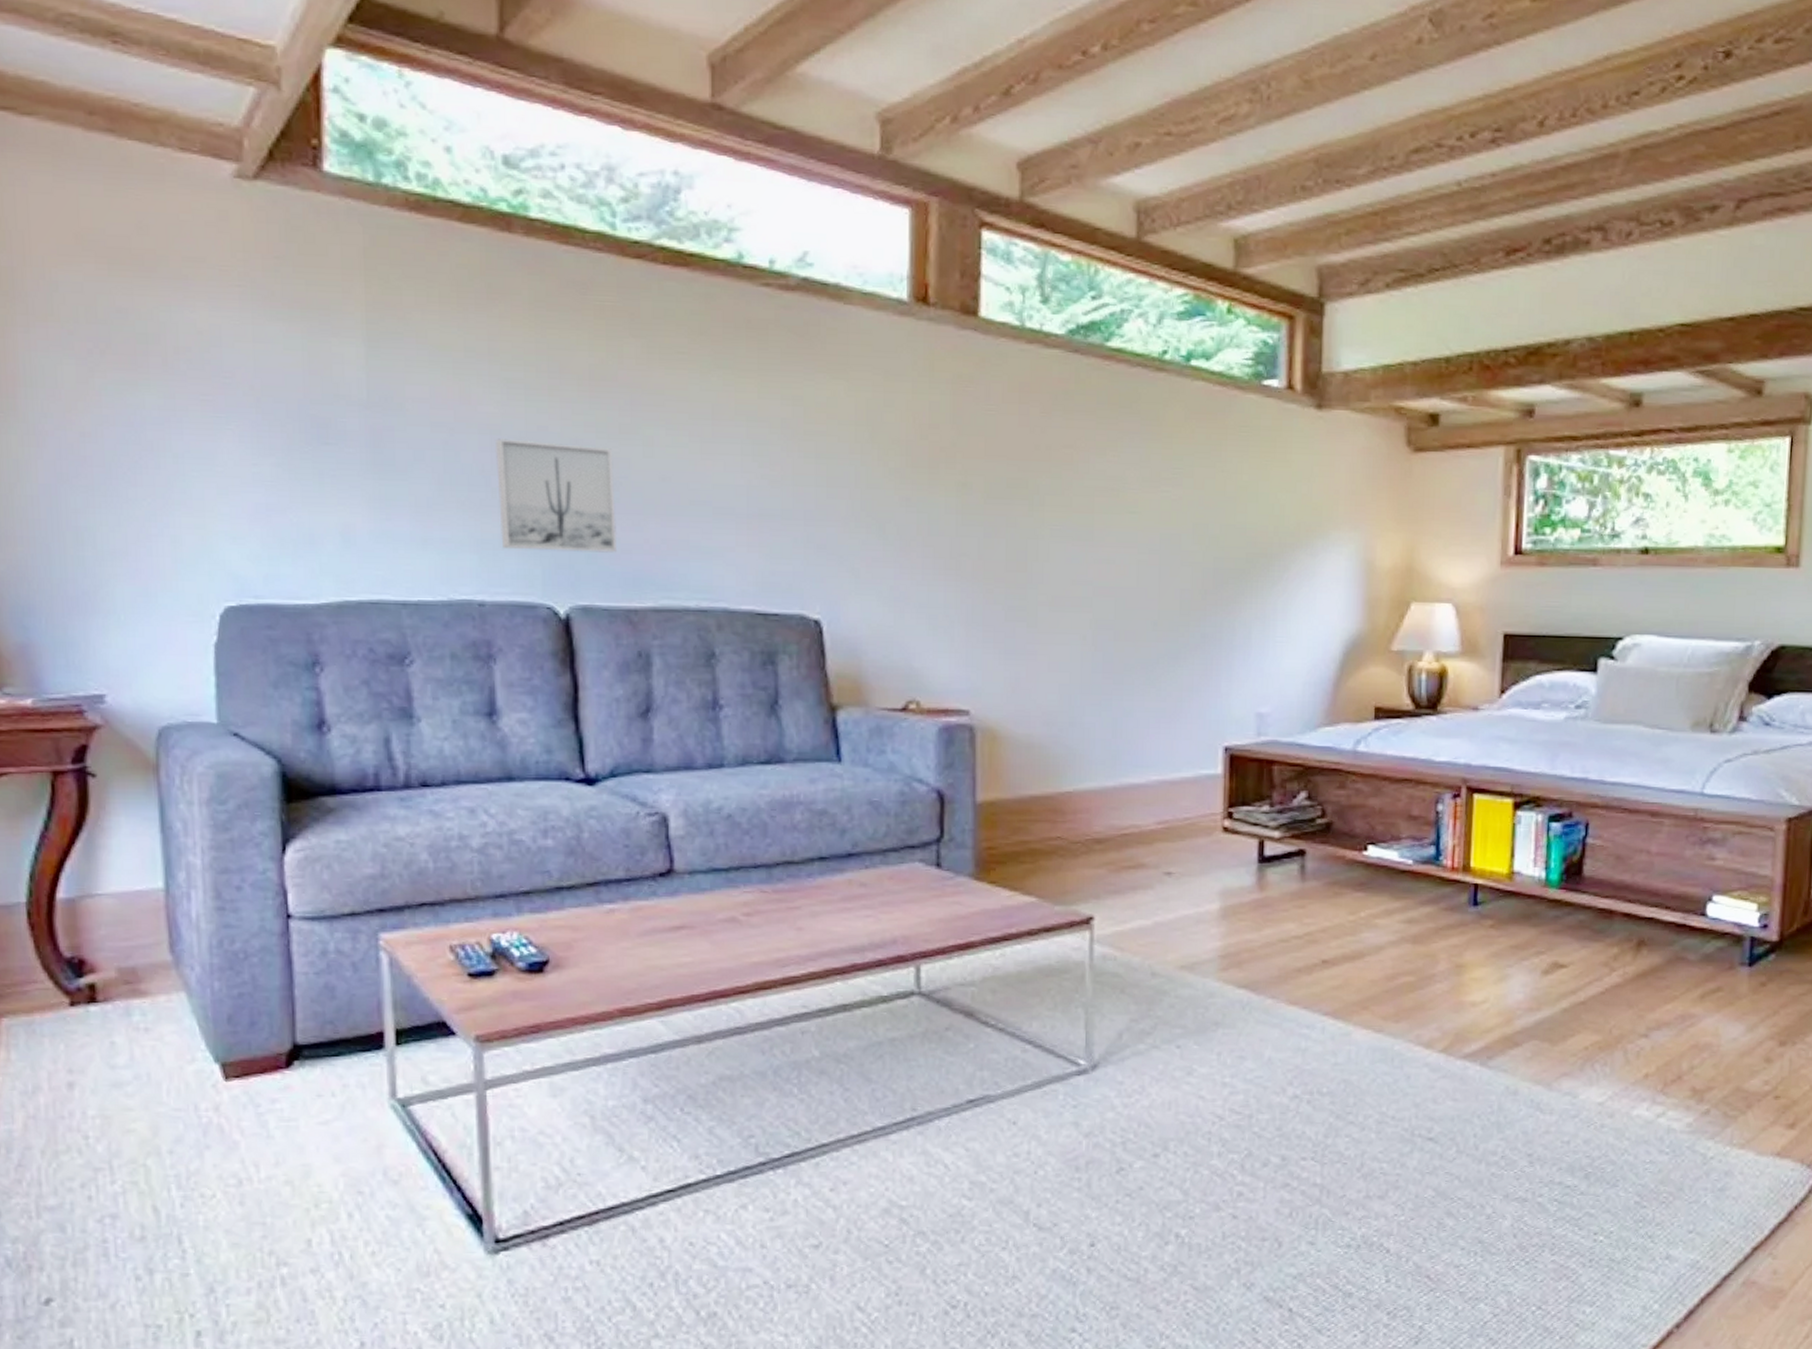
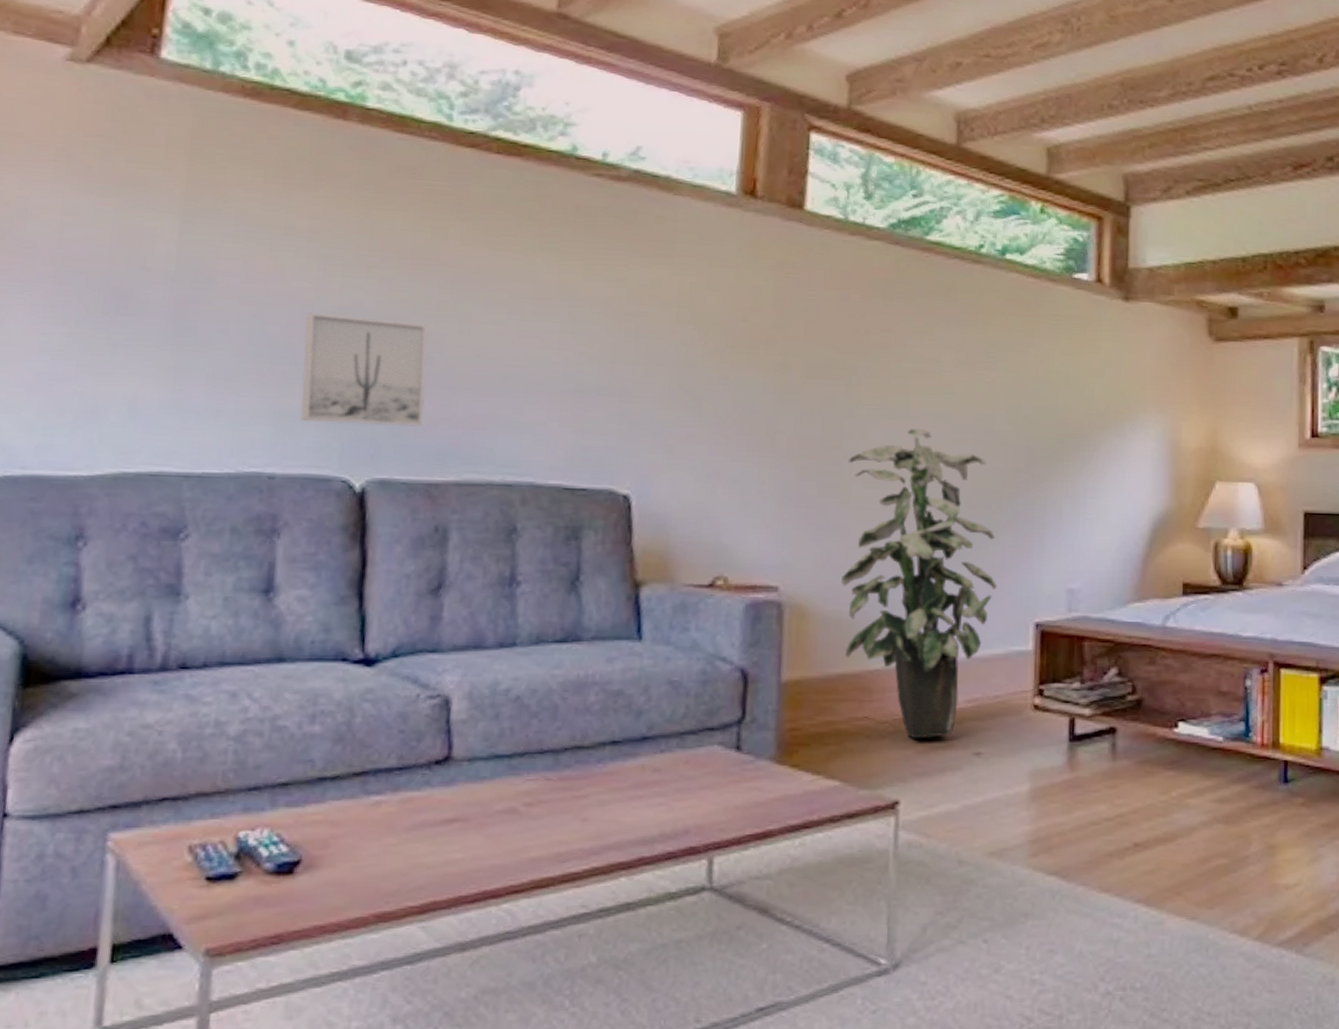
indoor plant: none [1031,549,1186,859] -> present [841,428,998,739]

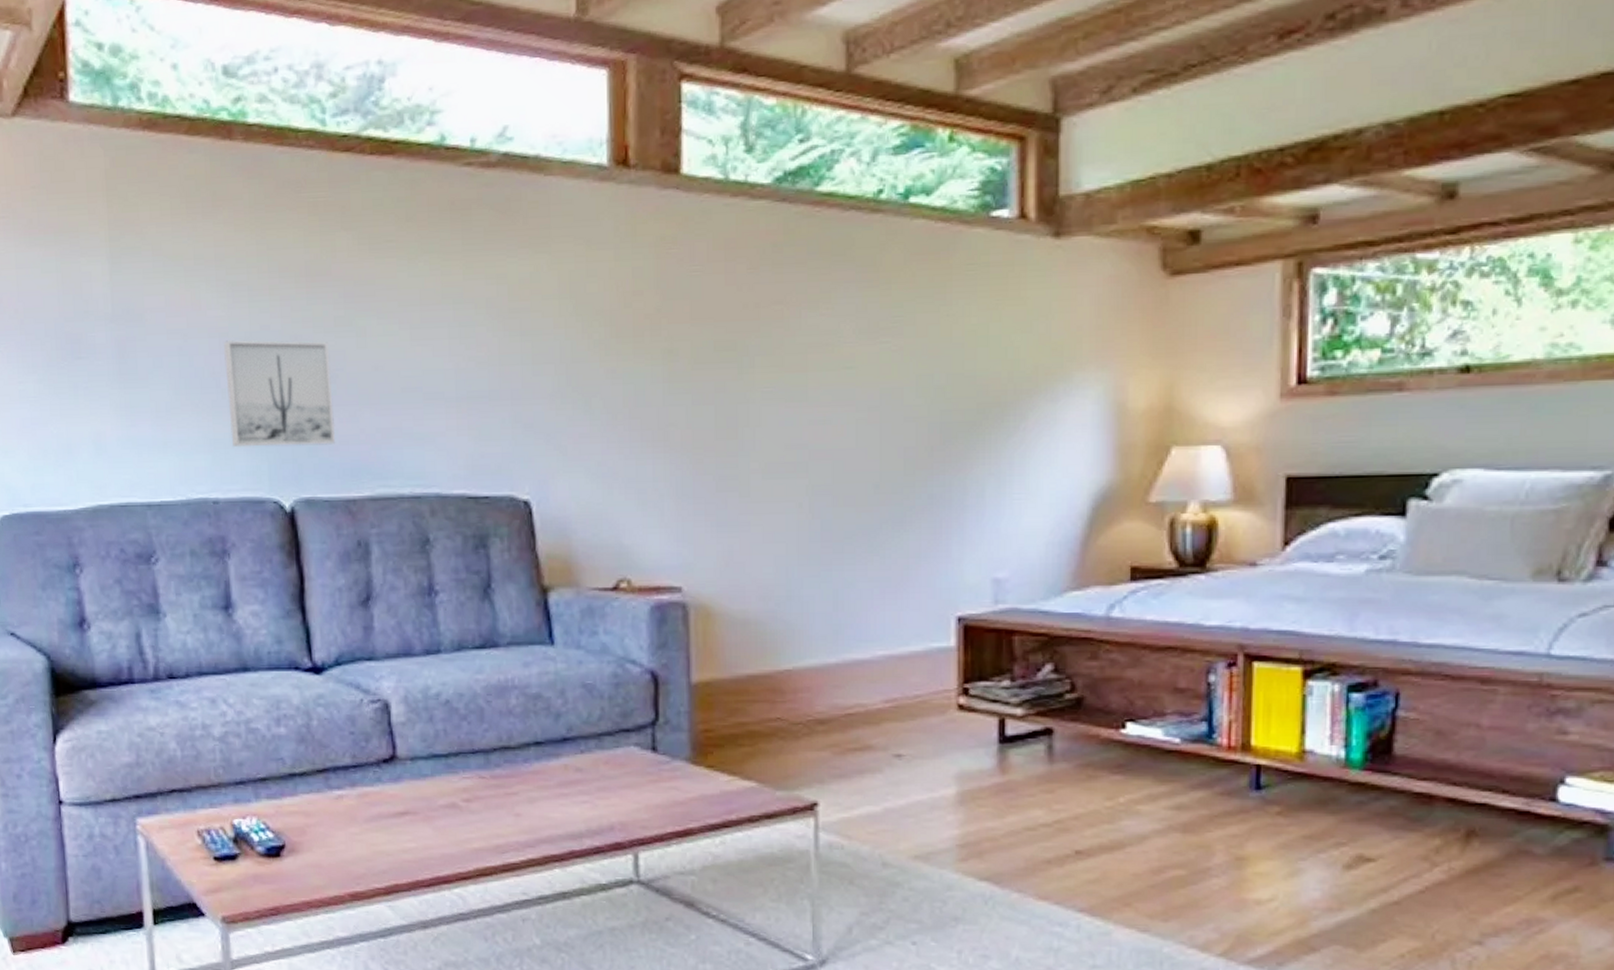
indoor plant: present [841,428,998,739] -> none [745,409,914,740]

